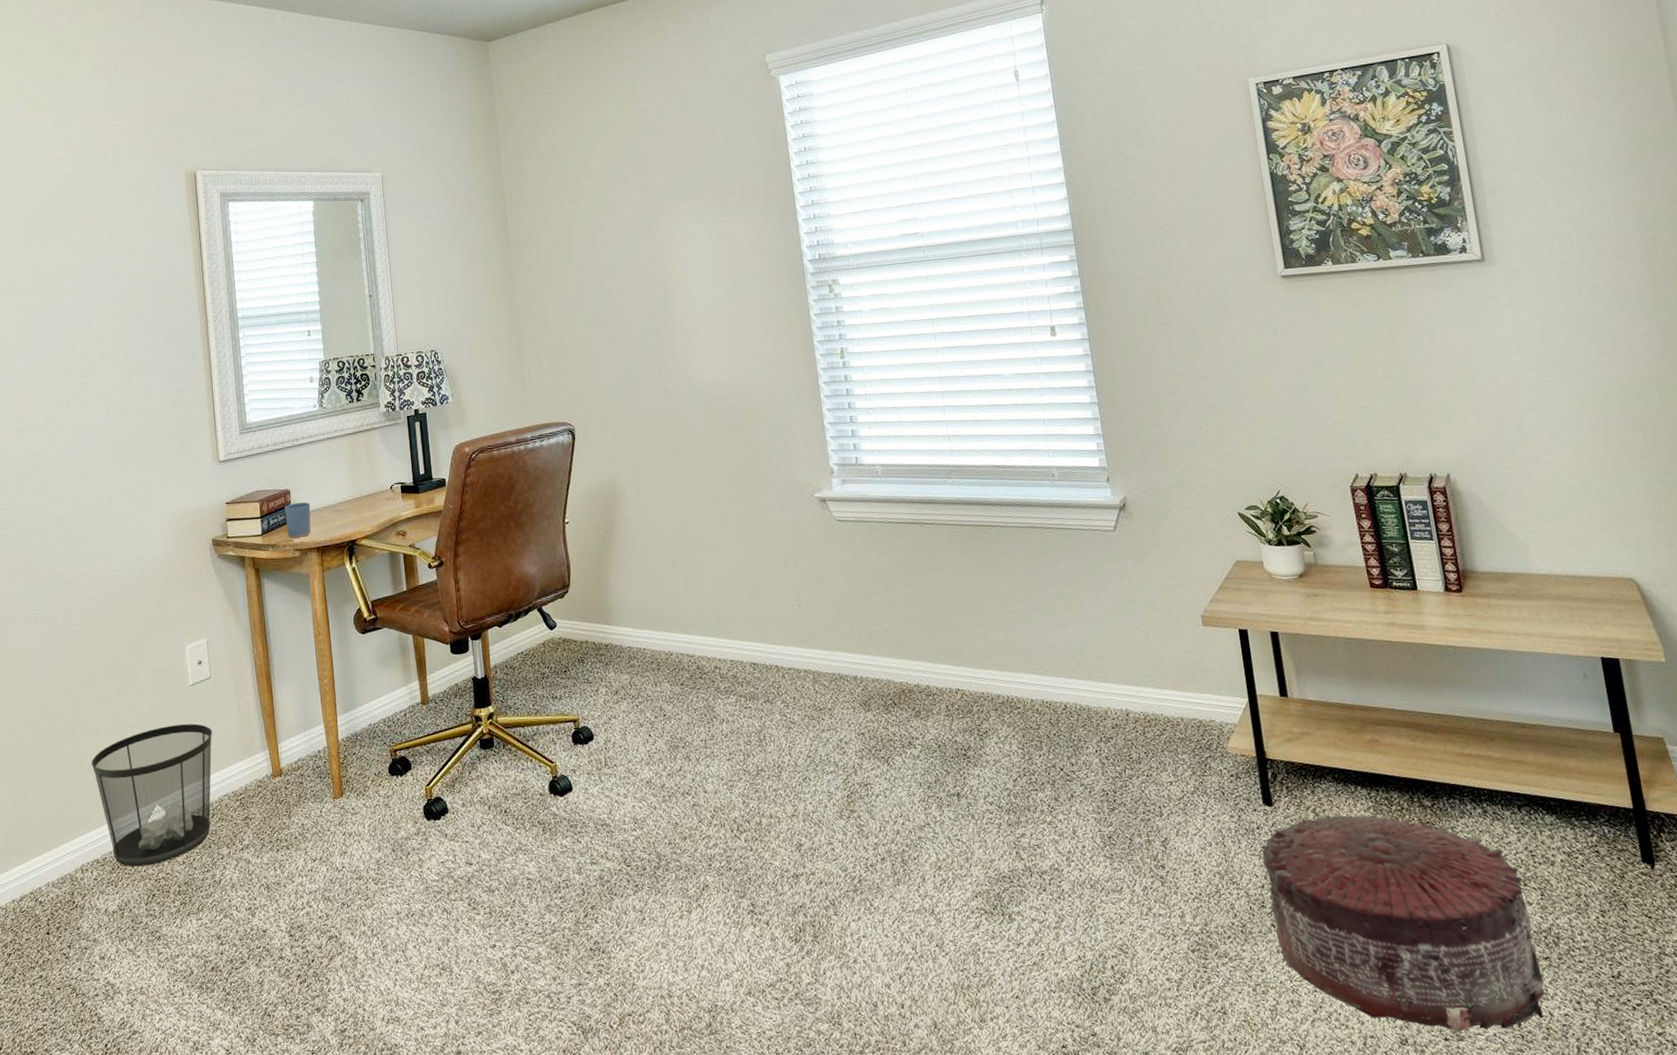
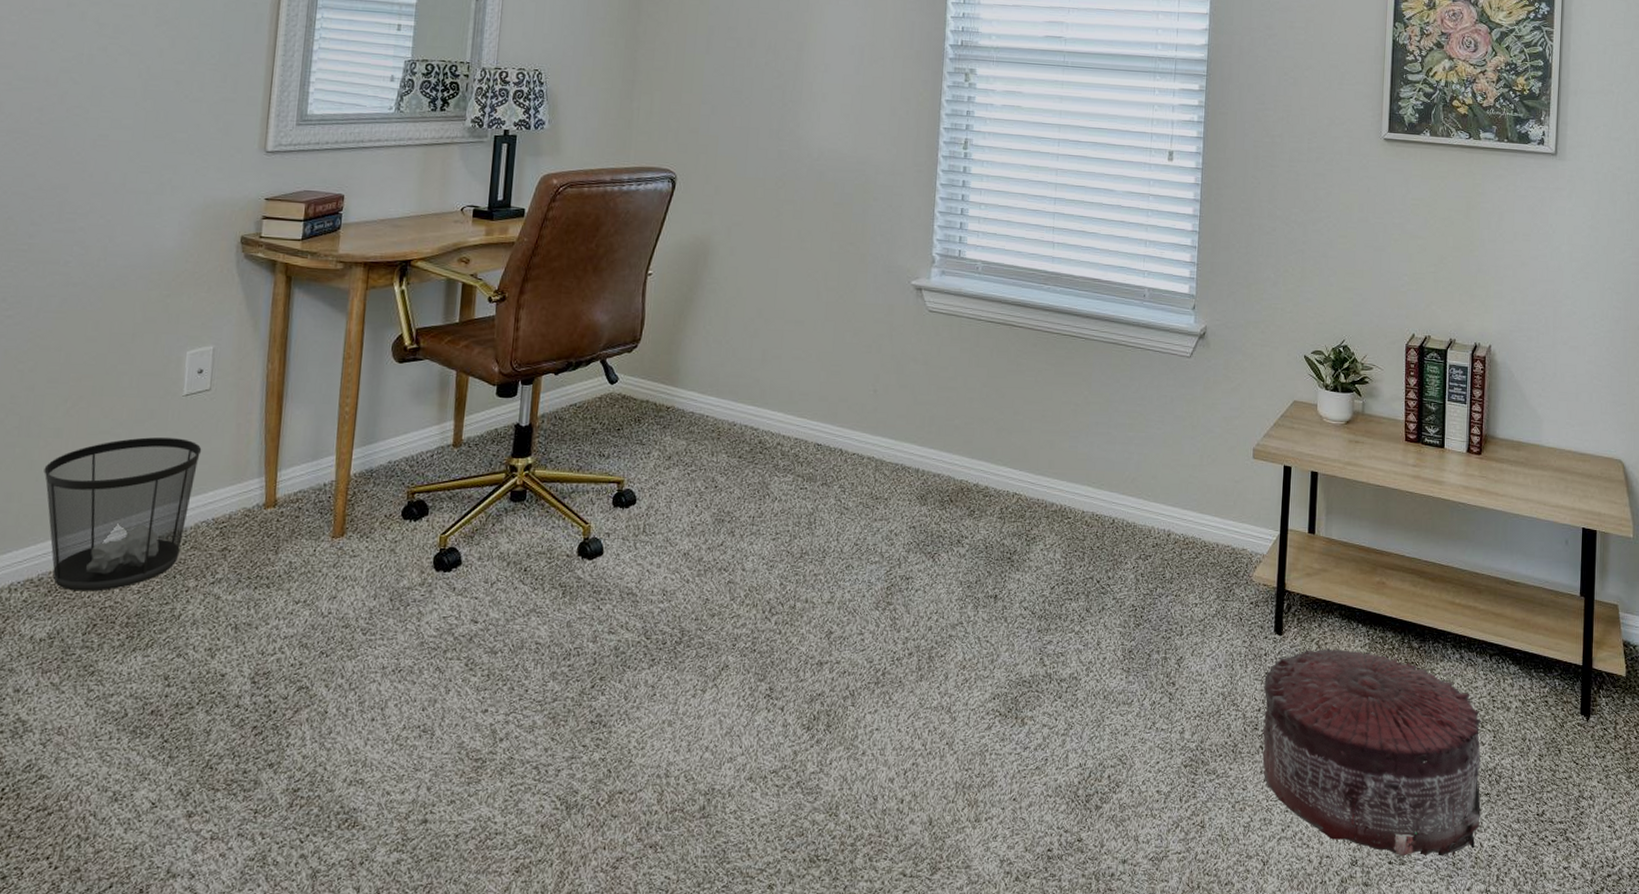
mug: present [284,502,311,538] -> none [332,210,366,249]

